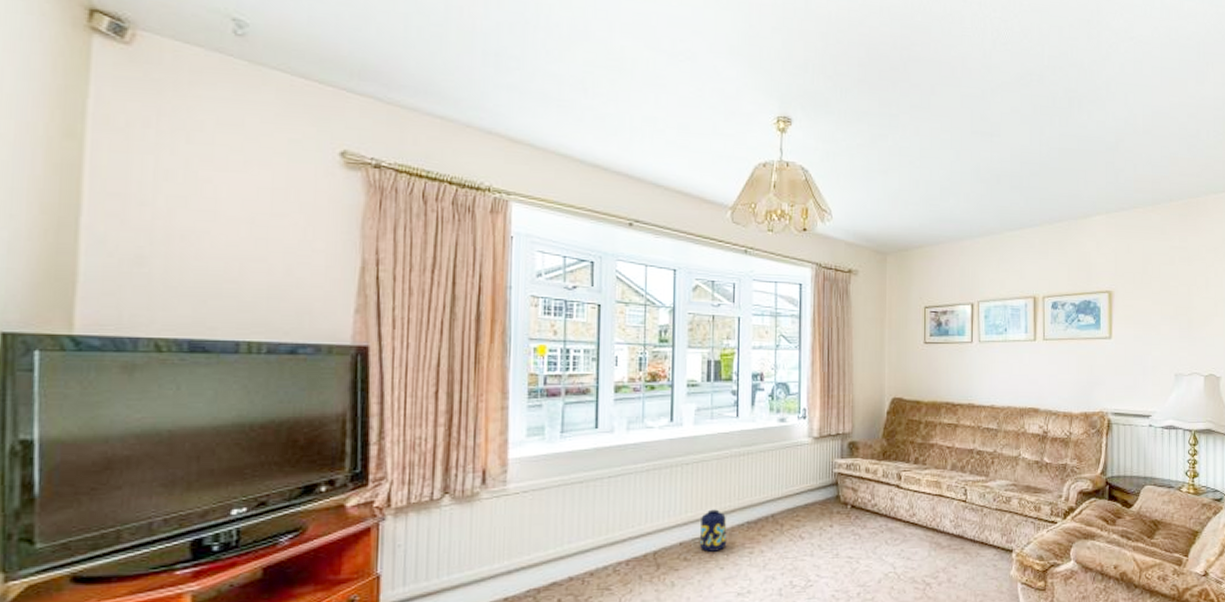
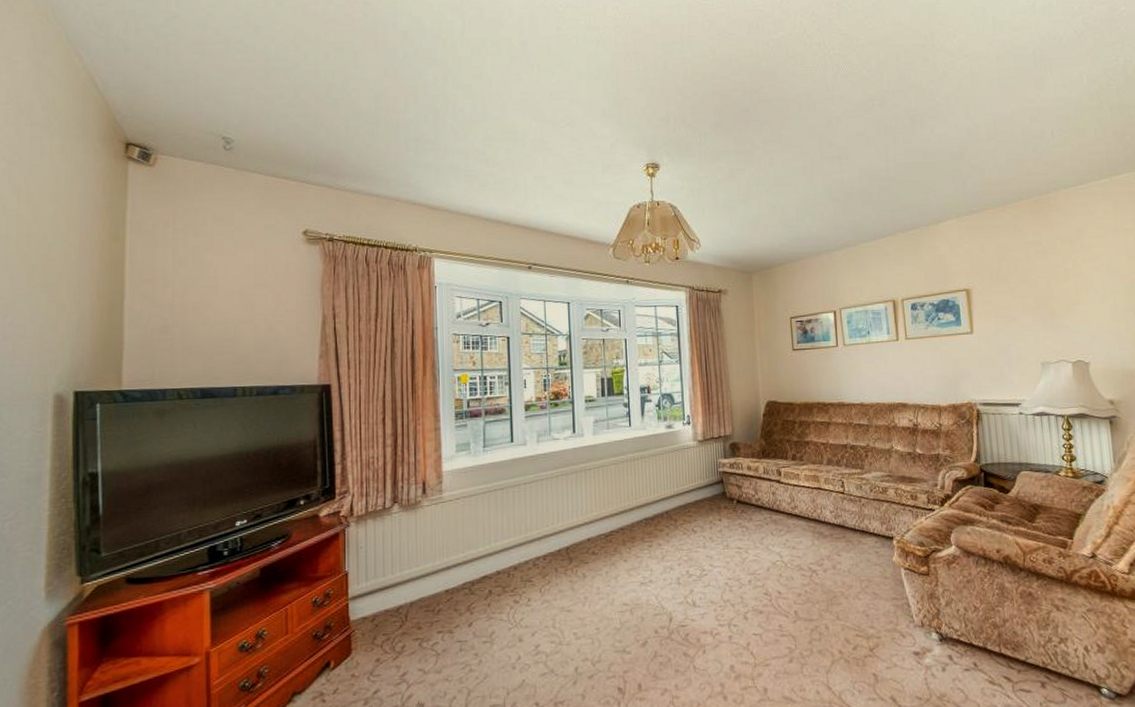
vase: present [700,509,727,552] -> none [604,508,628,546]

